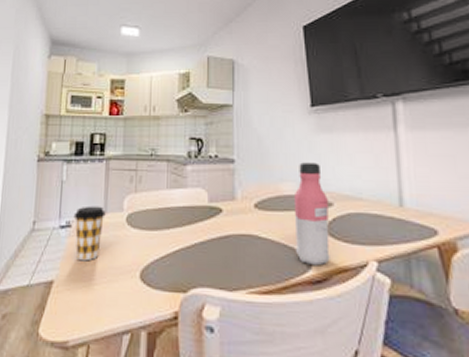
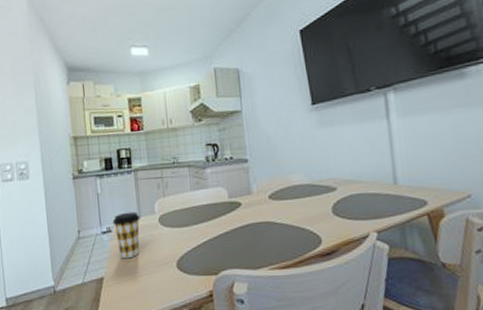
water bottle: present [293,162,330,266] -> none [302,154,337,242]

